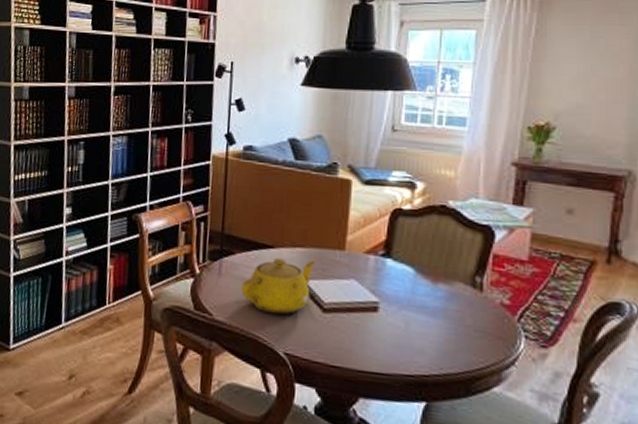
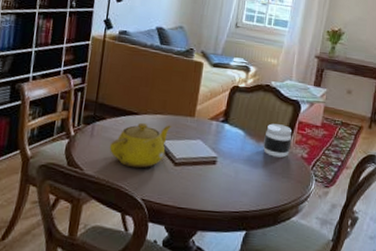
jar: none [443,257,485,305] -> present [263,123,292,158]

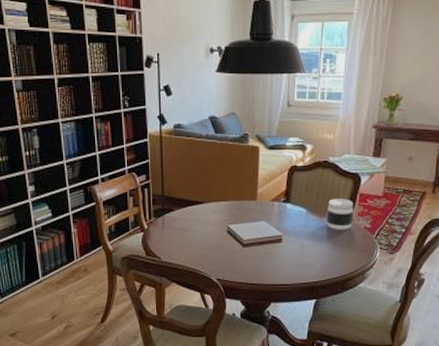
teapot: present [109,122,173,169] -> none [181,210,237,253]

